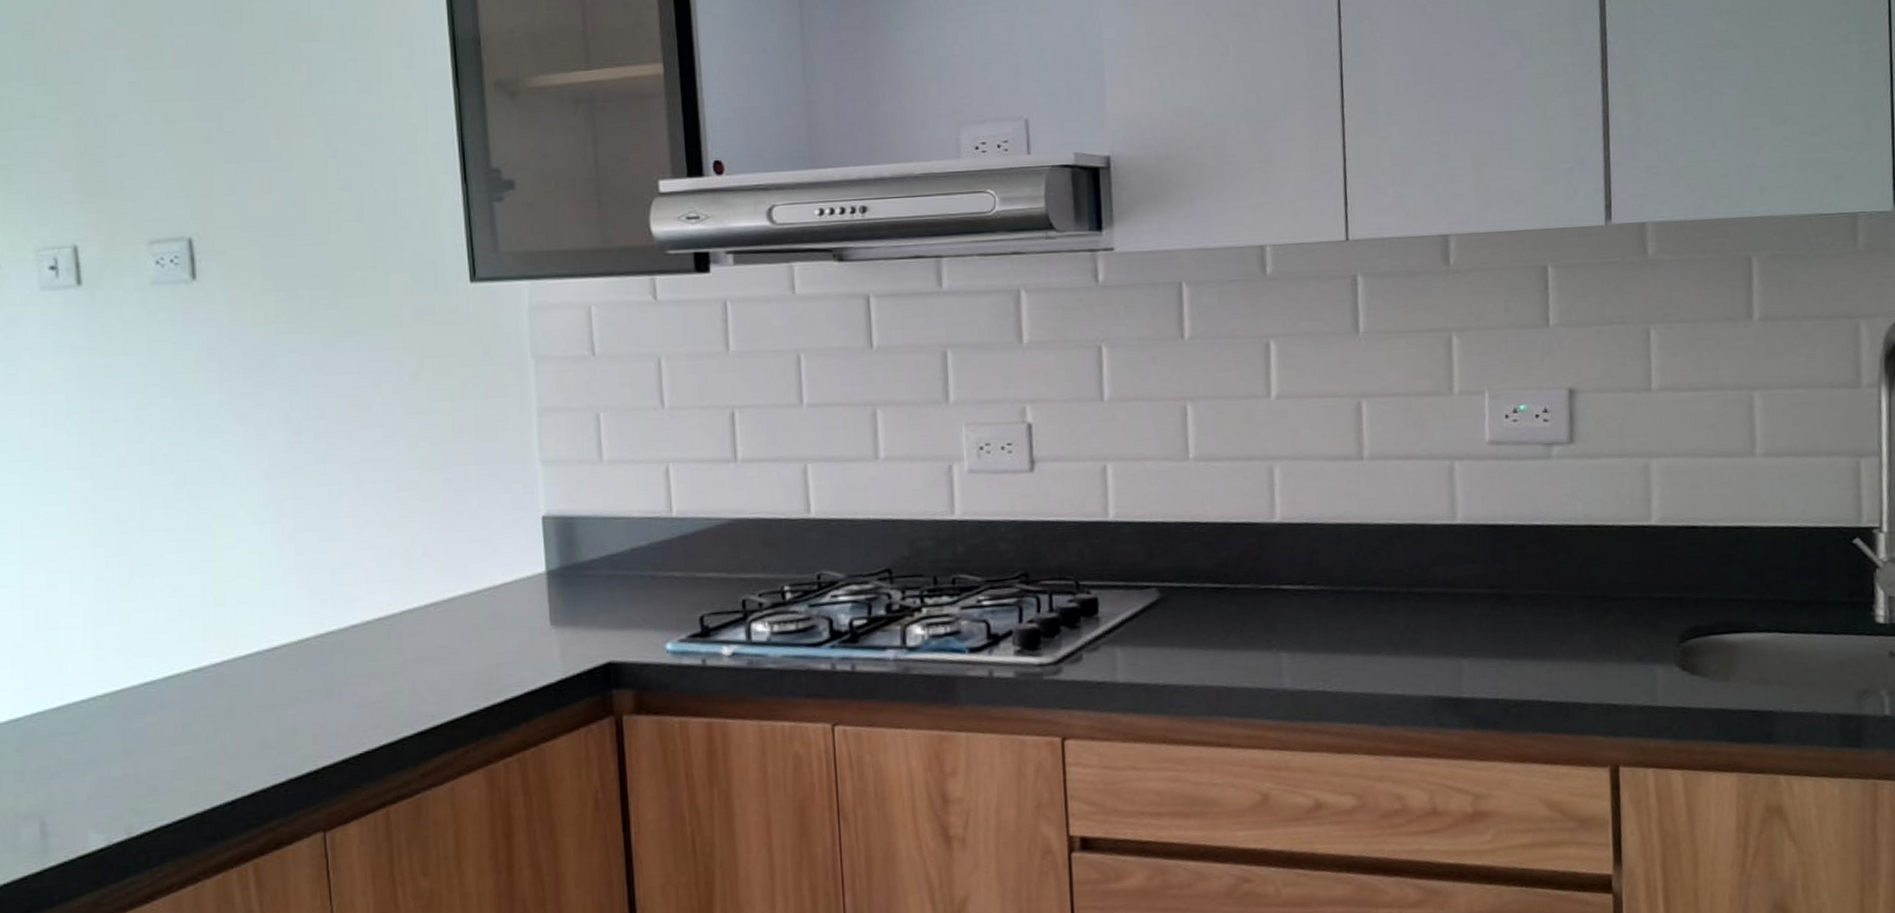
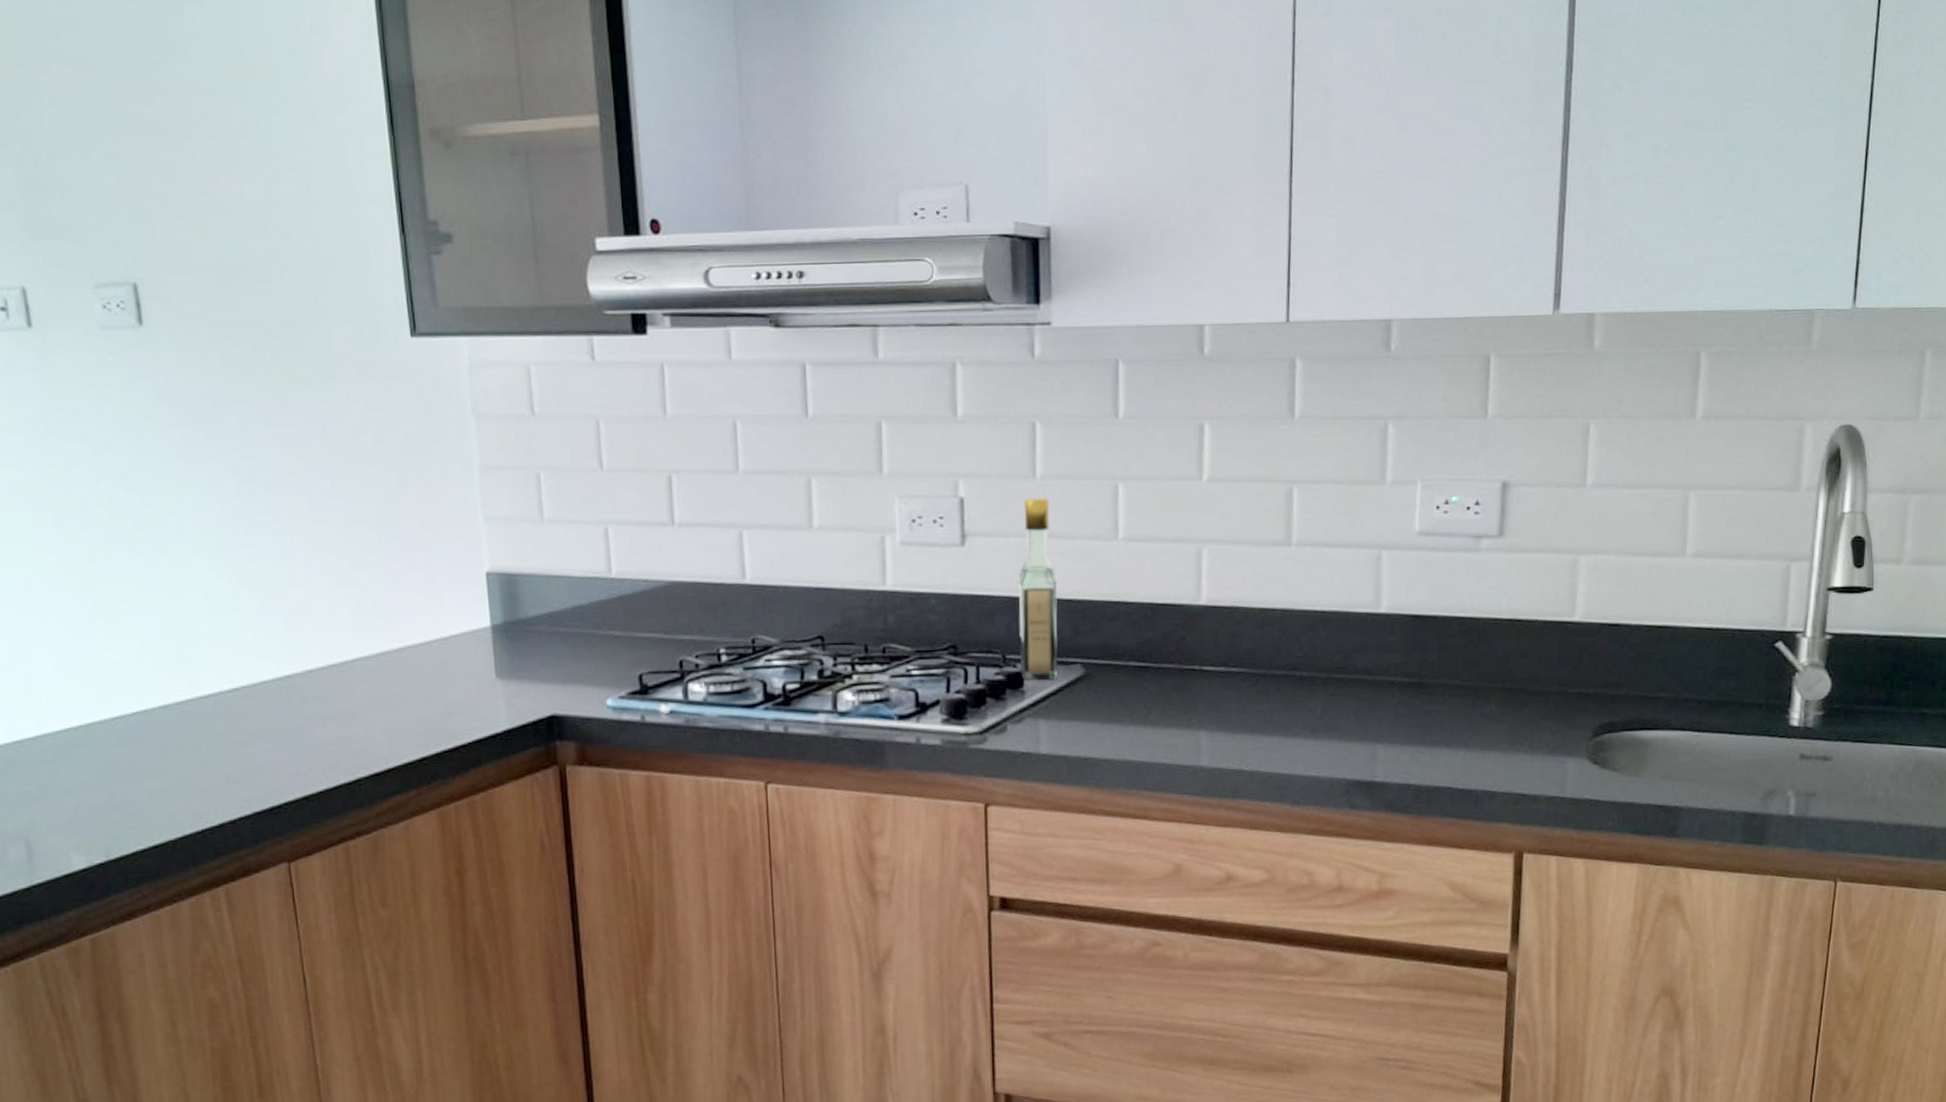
bottle: none [1087,420,1133,607] -> present [1016,498,1059,681]

